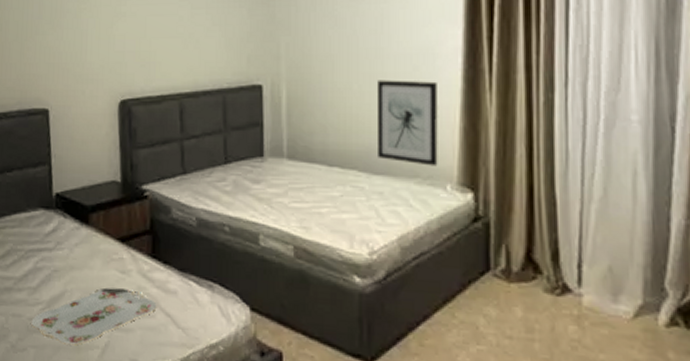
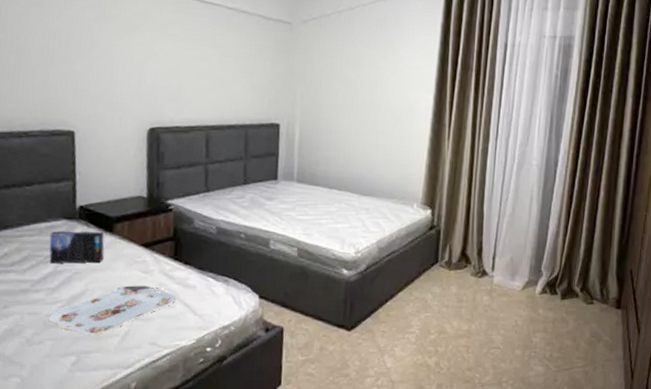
hardback book: none [29,221,82,260] -> present [49,230,105,264]
wall art: present [378,80,438,166] -> none [367,126,413,191]

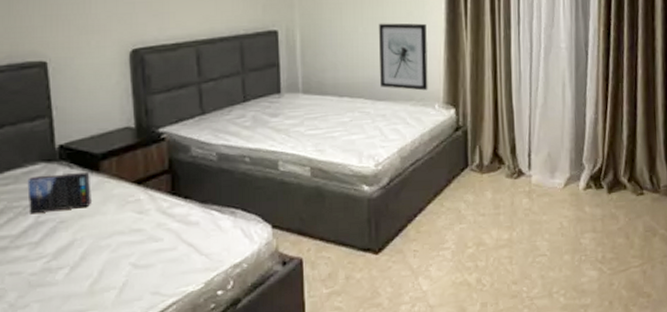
serving tray: present [49,285,177,335] -> none [34,228,179,292]
wall art: none [367,126,413,191] -> present [379,23,428,91]

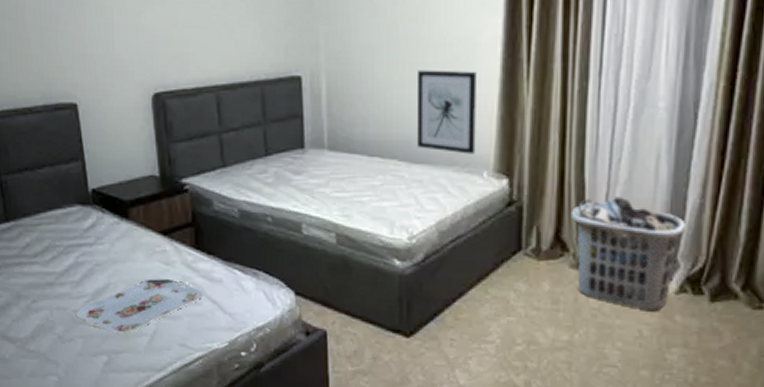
hardback book: present [27,171,93,213] -> none [67,217,124,254]
serving tray: none [34,228,179,292] -> present [77,279,203,334]
clothes hamper: none [504,117,587,206] -> present [570,196,686,310]

